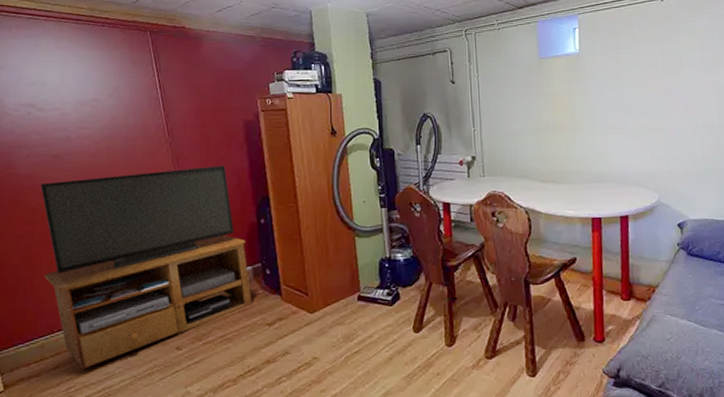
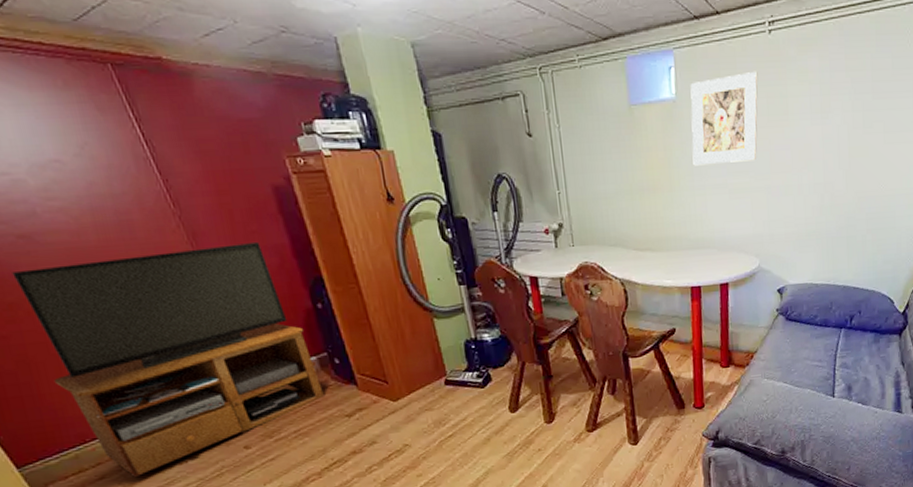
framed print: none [592,30,654,109] -> present [690,71,758,166]

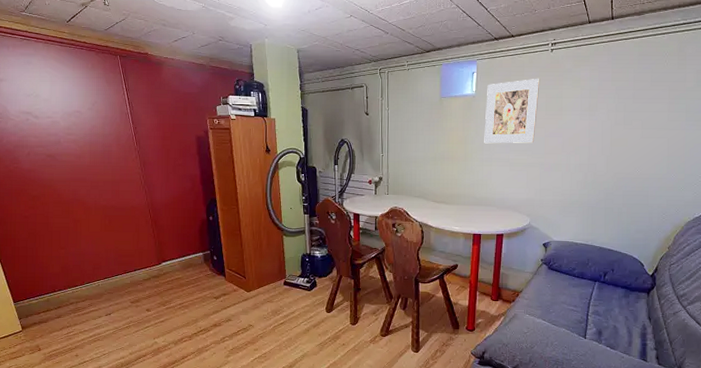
tv stand: present [12,242,324,477] -> none [39,172,203,320]

